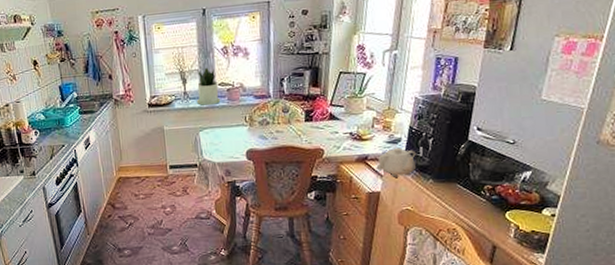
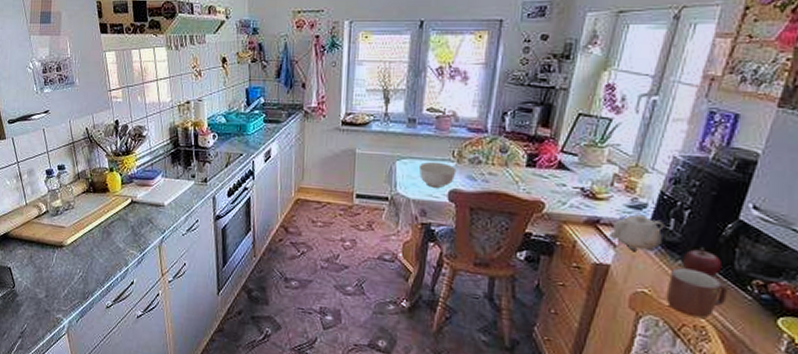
planter: present [196,67,221,106] -> none [397,88,427,133]
bowl: none [218,128,250,151] -> present [418,162,457,189]
mug: none [424,184,468,224] -> present [666,267,728,319]
fruit: none [432,167,462,189] -> present [681,248,723,278]

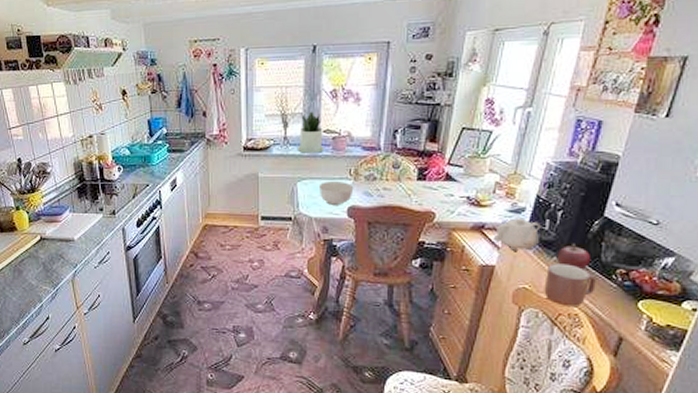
planter: none [397,88,427,133] -> present [297,111,324,155]

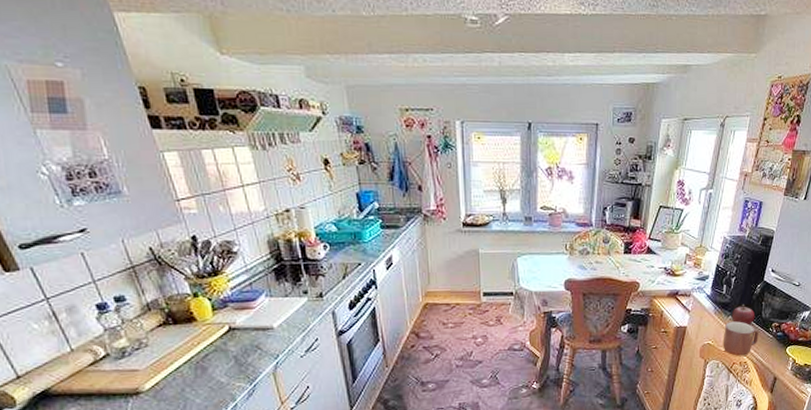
planter: present [297,111,324,155] -> none [515,188,542,230]
bowl: present [318,182,354,206] -> none [537,256,570,280]
teapot: present [495,218,542,251] -> none [686,284,721,313]

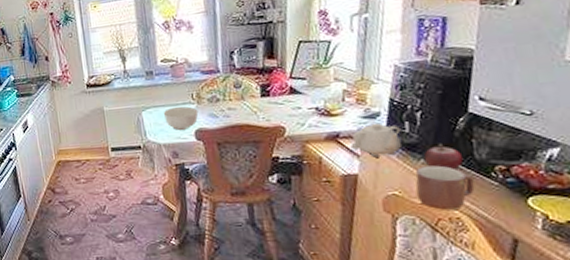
bowl: none [537,256,570,280] -> present [163,106,199,131]
teapot: none [686,284,721,313] -> present [352,123,404,158]

